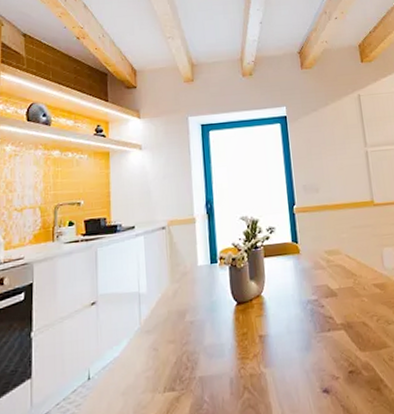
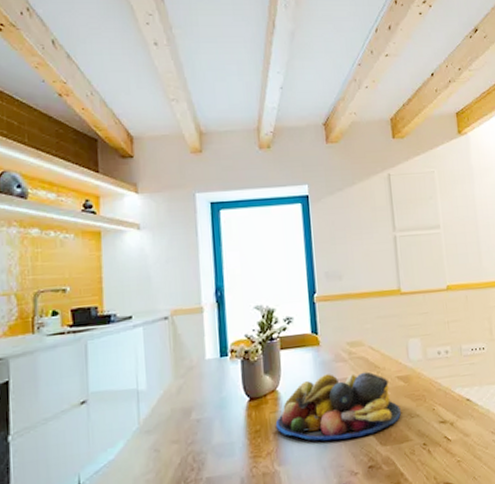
fruit bowl: none [260,279,378,345] -> present [275,372,401,441]

